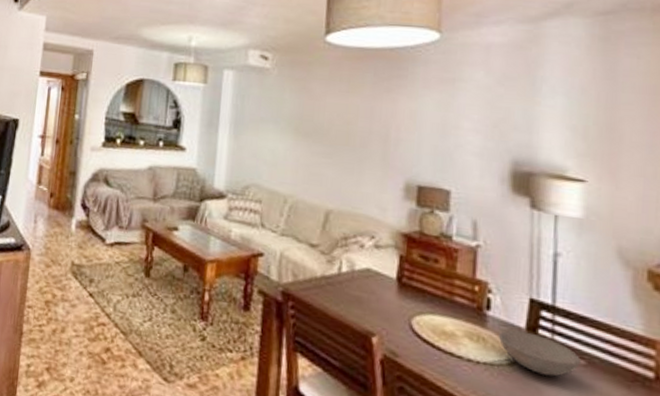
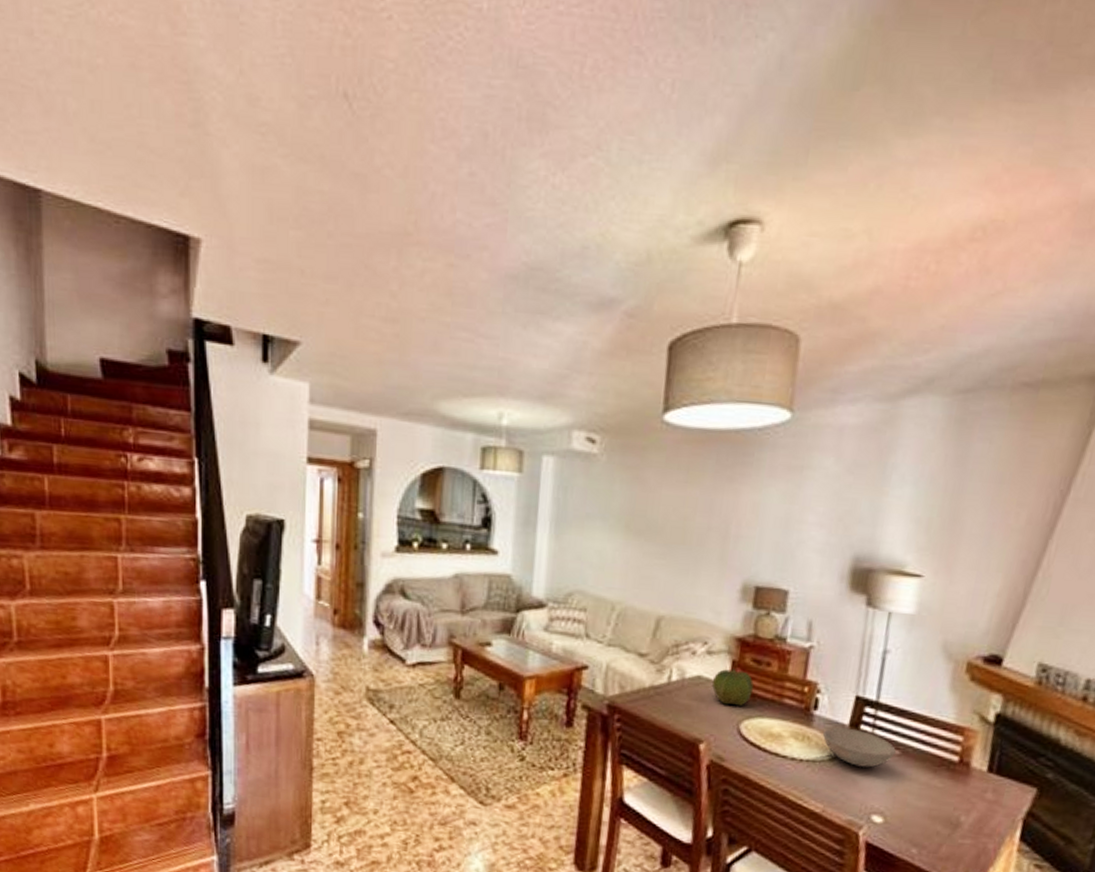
cabbage: none [381,263,423,302] -> present [711,668,754,706]

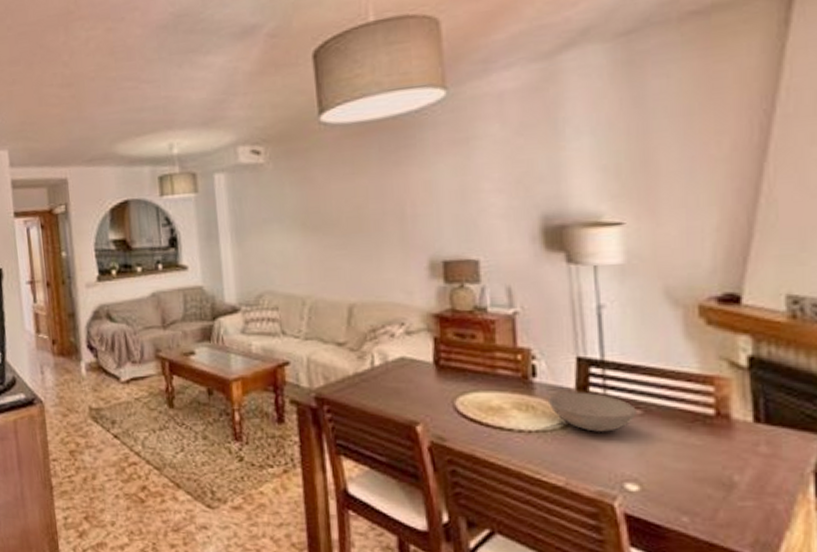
cabbage: present [711,668,754,706] -> none [416,346,463,383]

